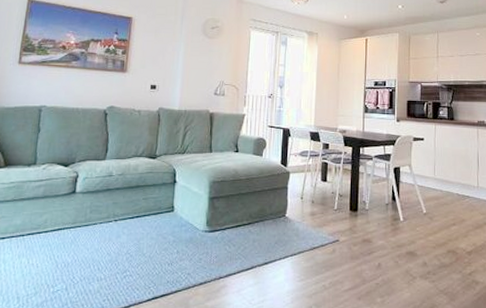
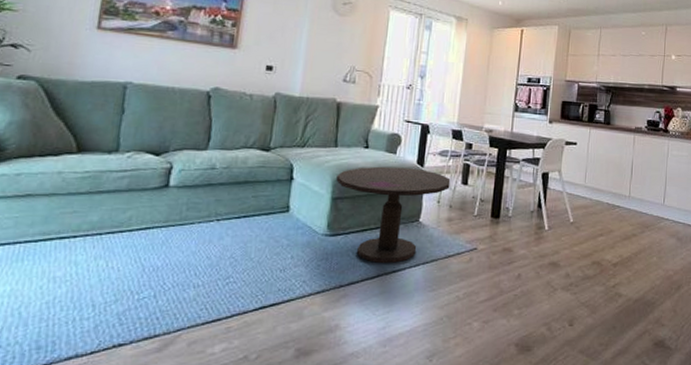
side table: none [212,168,311,255] -> present [336,166,451,263]

